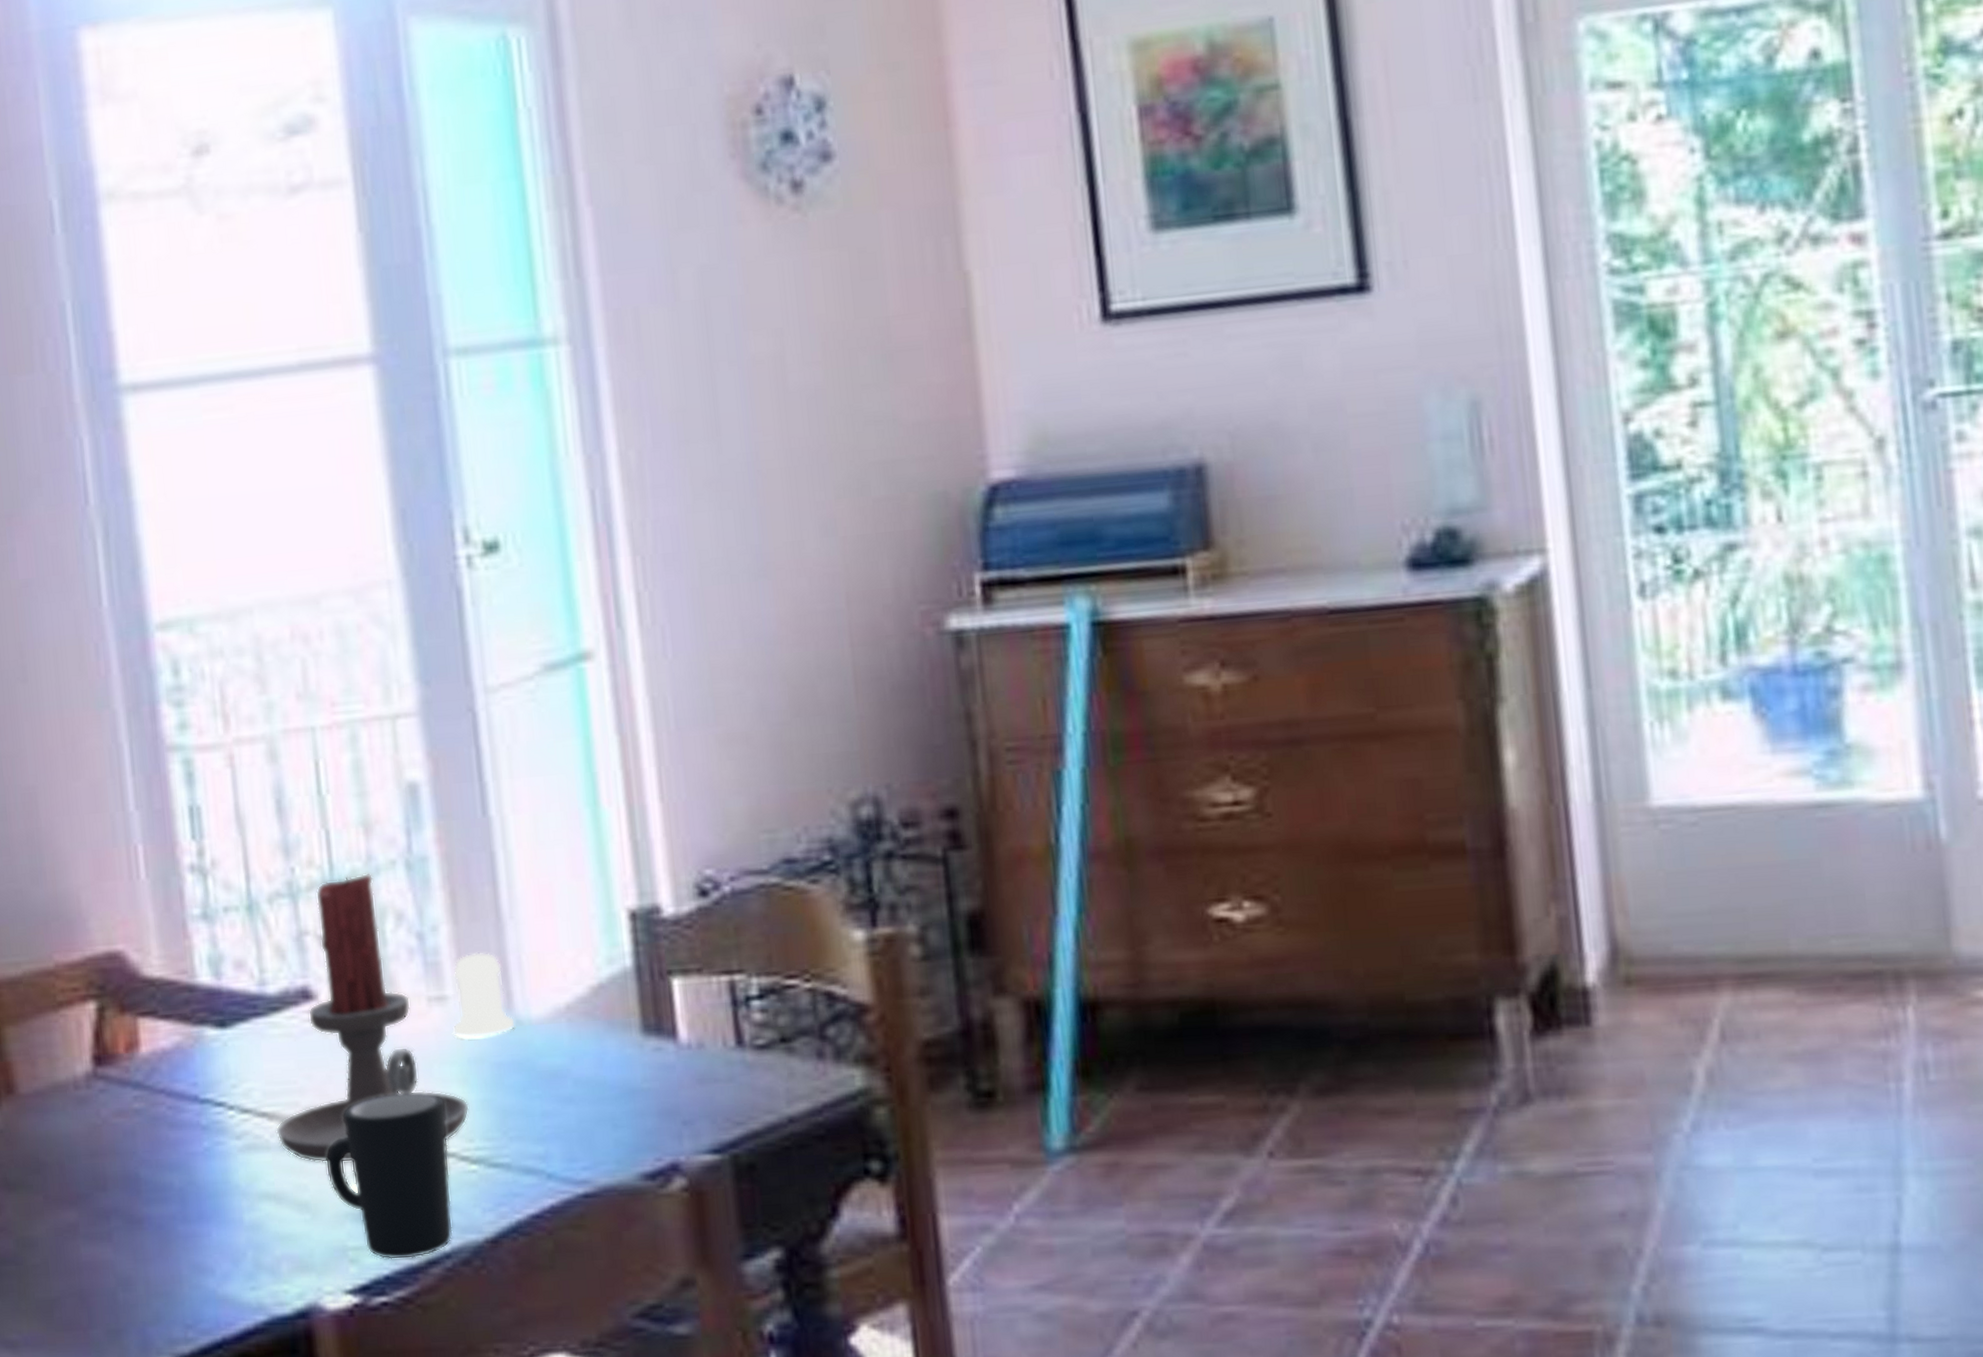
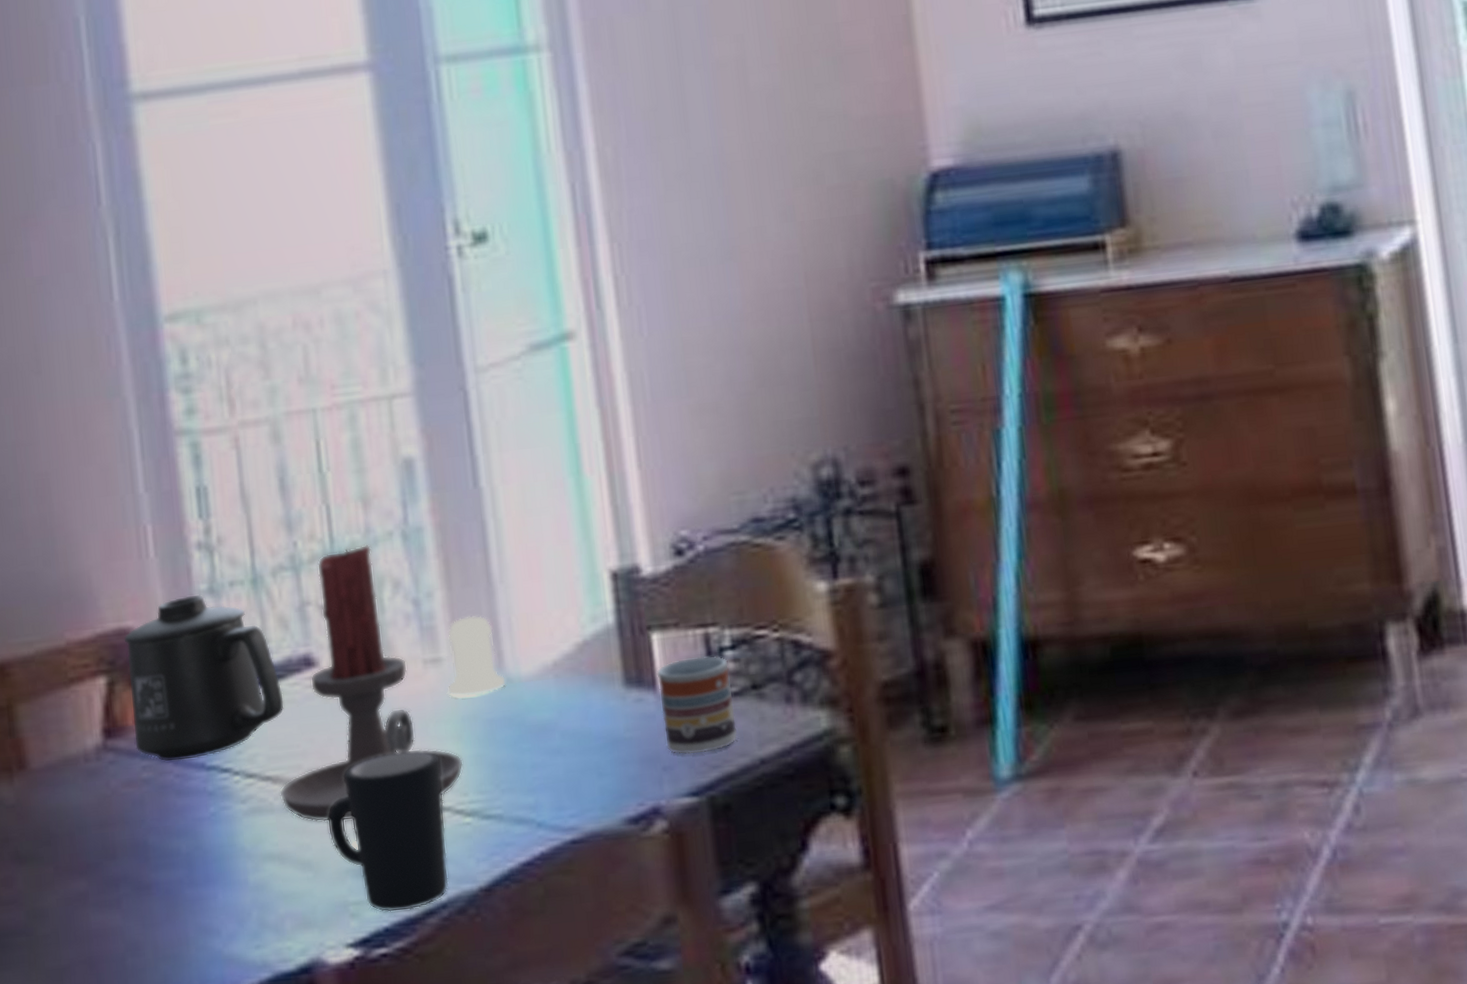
mug: none [114,919,281,1092] -> present [124,594,284,761]
cup: none [677,1004,765,1109] -> present [656,655,738,755]

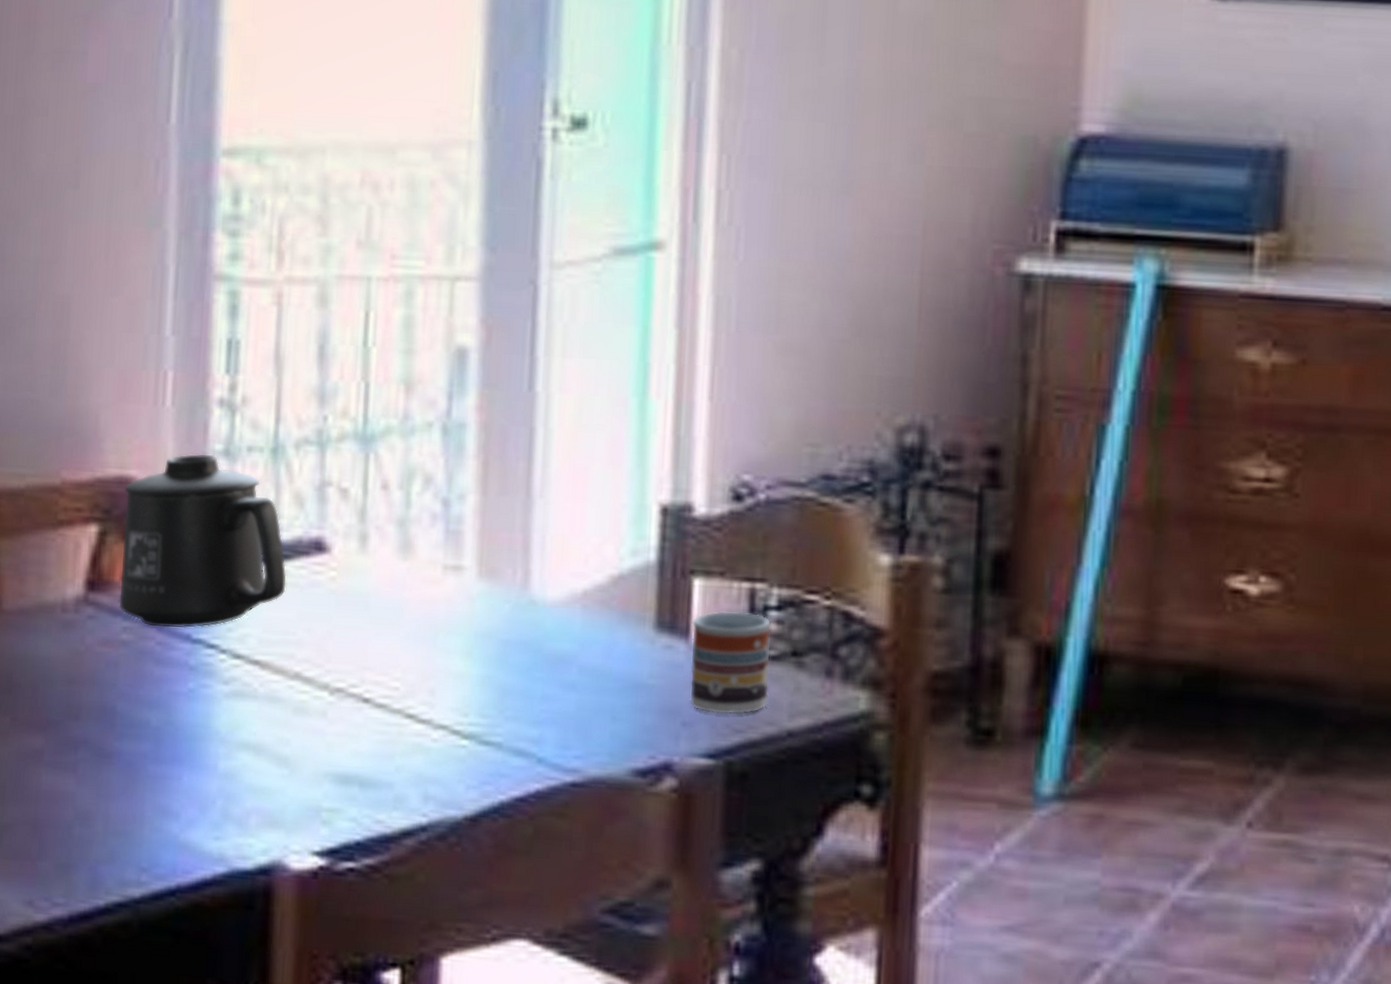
candle holder: present [279,544,463,823] -> none [265,431,469,723]
mug: present [327,751,449,912] -> none [312,658,444,828]
salt shaker: present [447,615,506,697] -> none [464,526,529,613]

